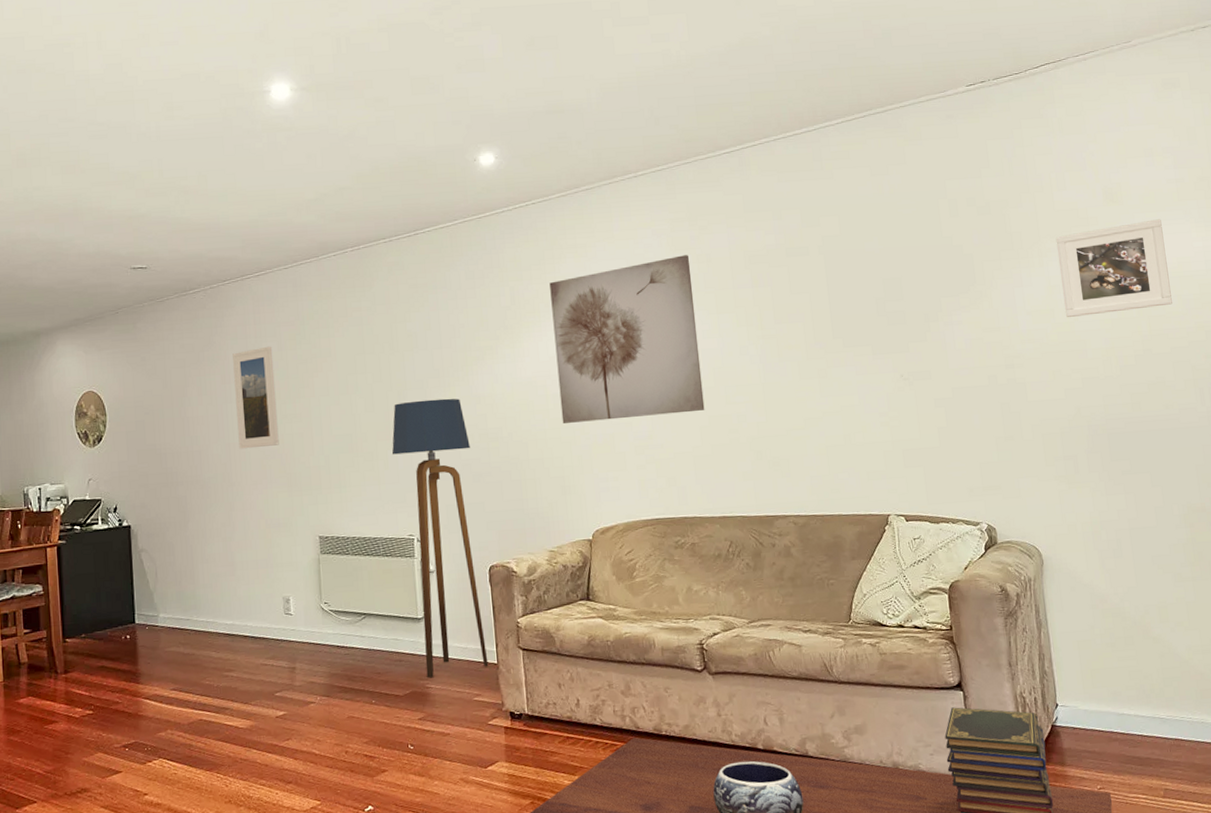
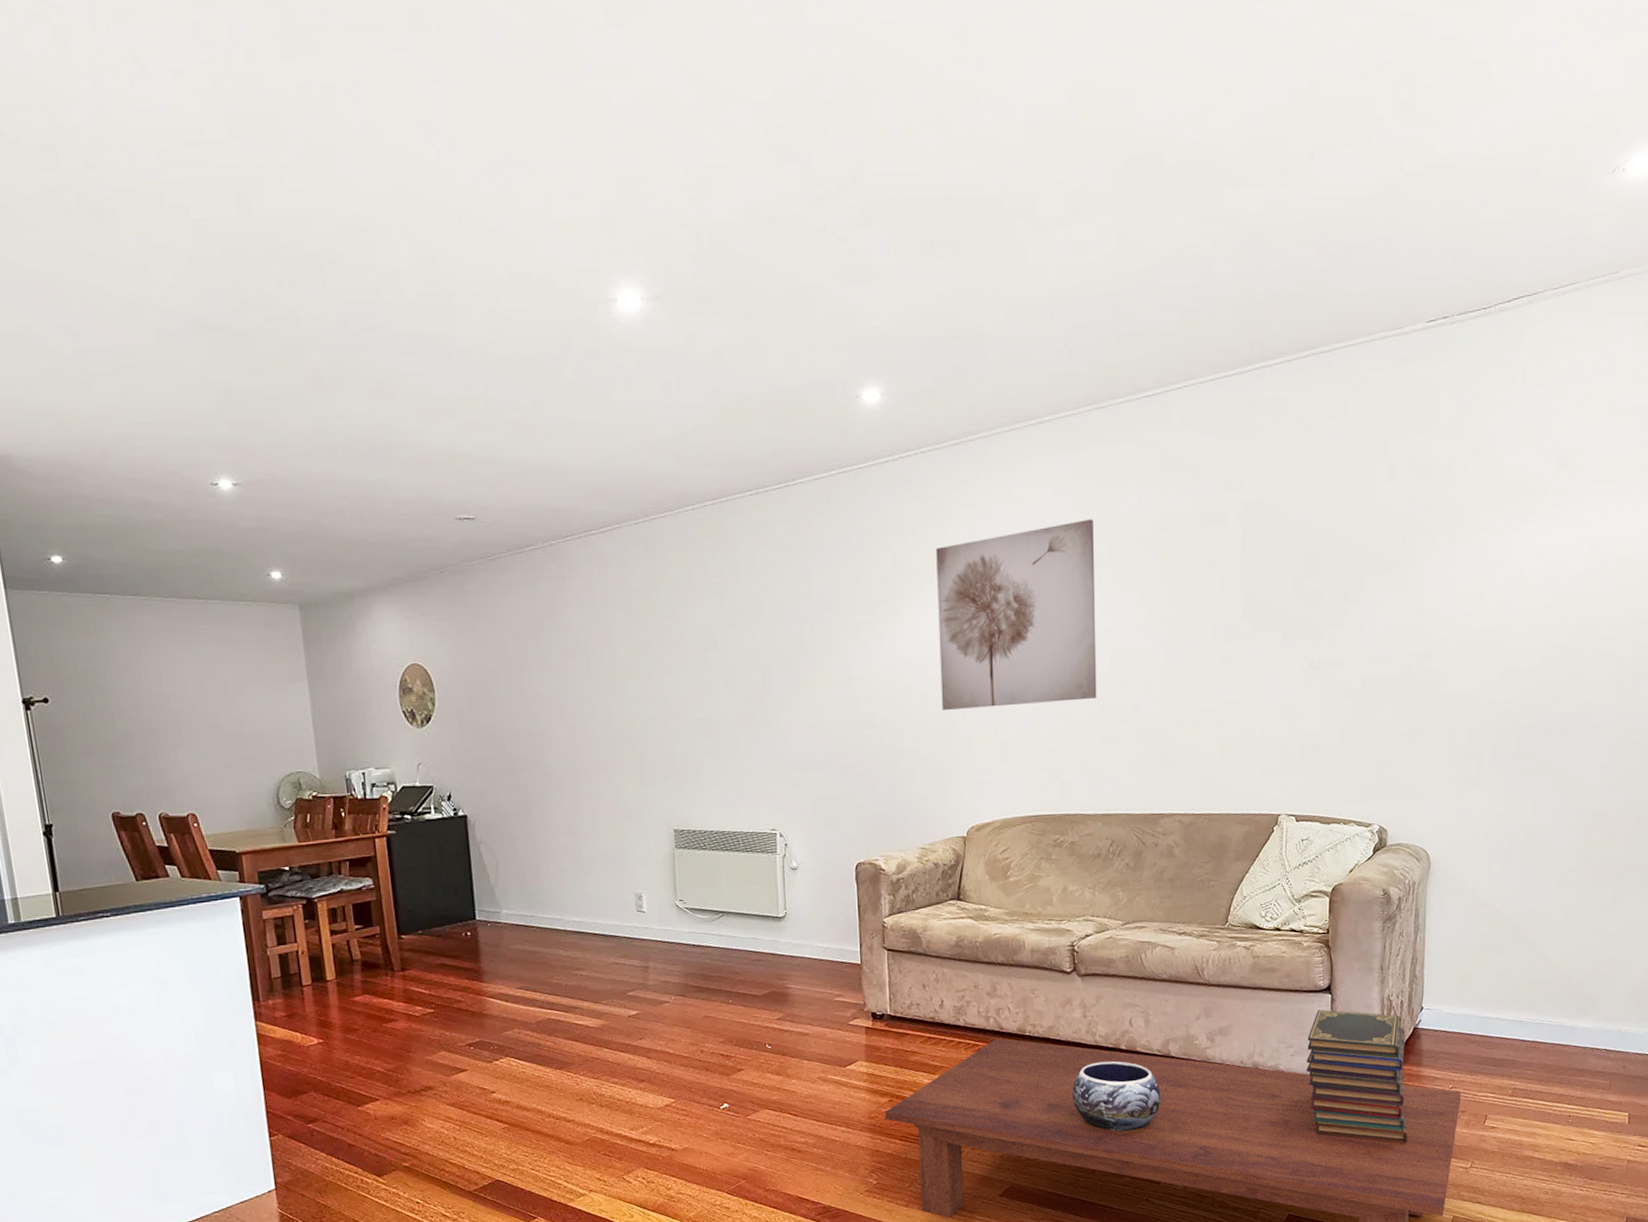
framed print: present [233,346,279,449] -> none [576,615,630,733]
floor lamp: present [392,398,489,678] -> none [754,679,852,978]
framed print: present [1055,219,1172,317] -> none [1495,491,1615,602]

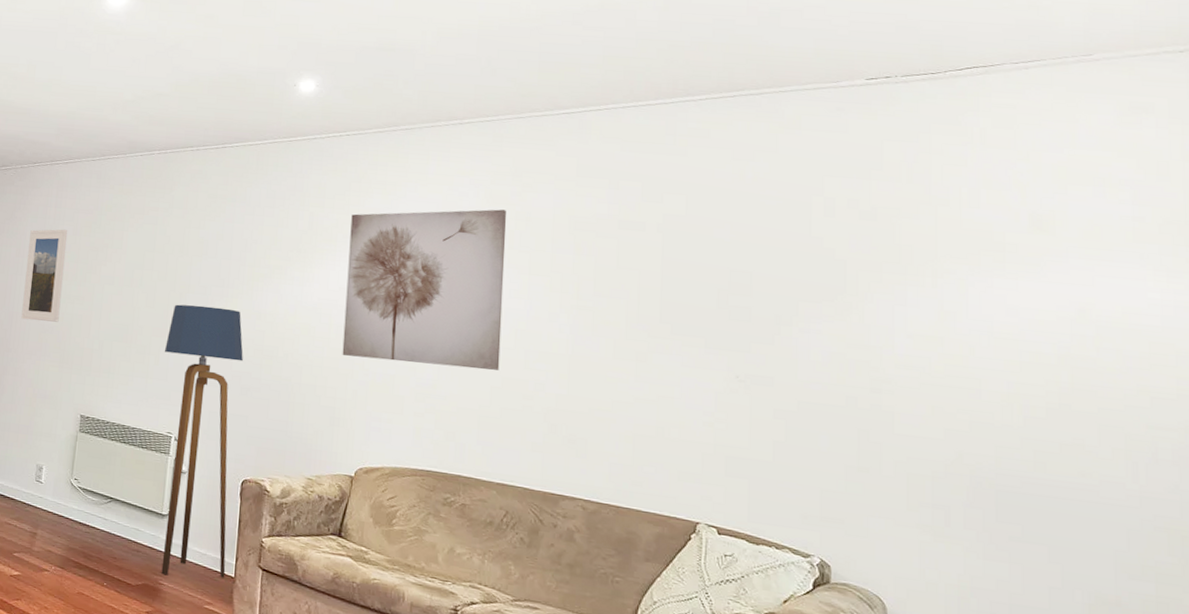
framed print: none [576,615,630,733] -> present [21,229,68,322]
floor lamp: none [754,679,852,978] -> present [161,304,243,578]

